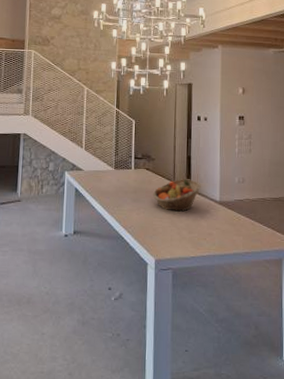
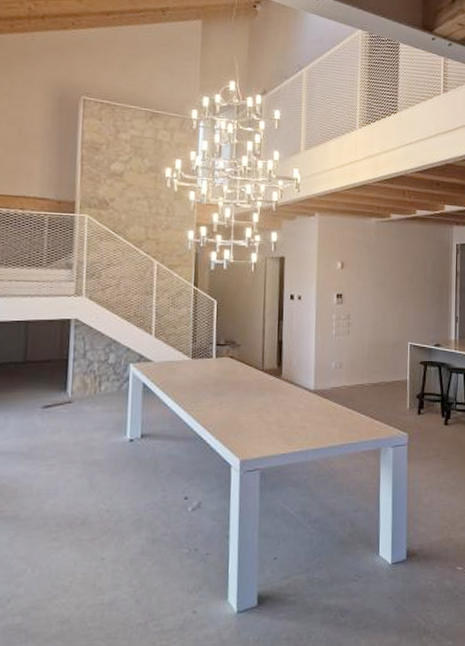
fruit basket: present [153,179,201,212] -> none [238,367,294,404]

